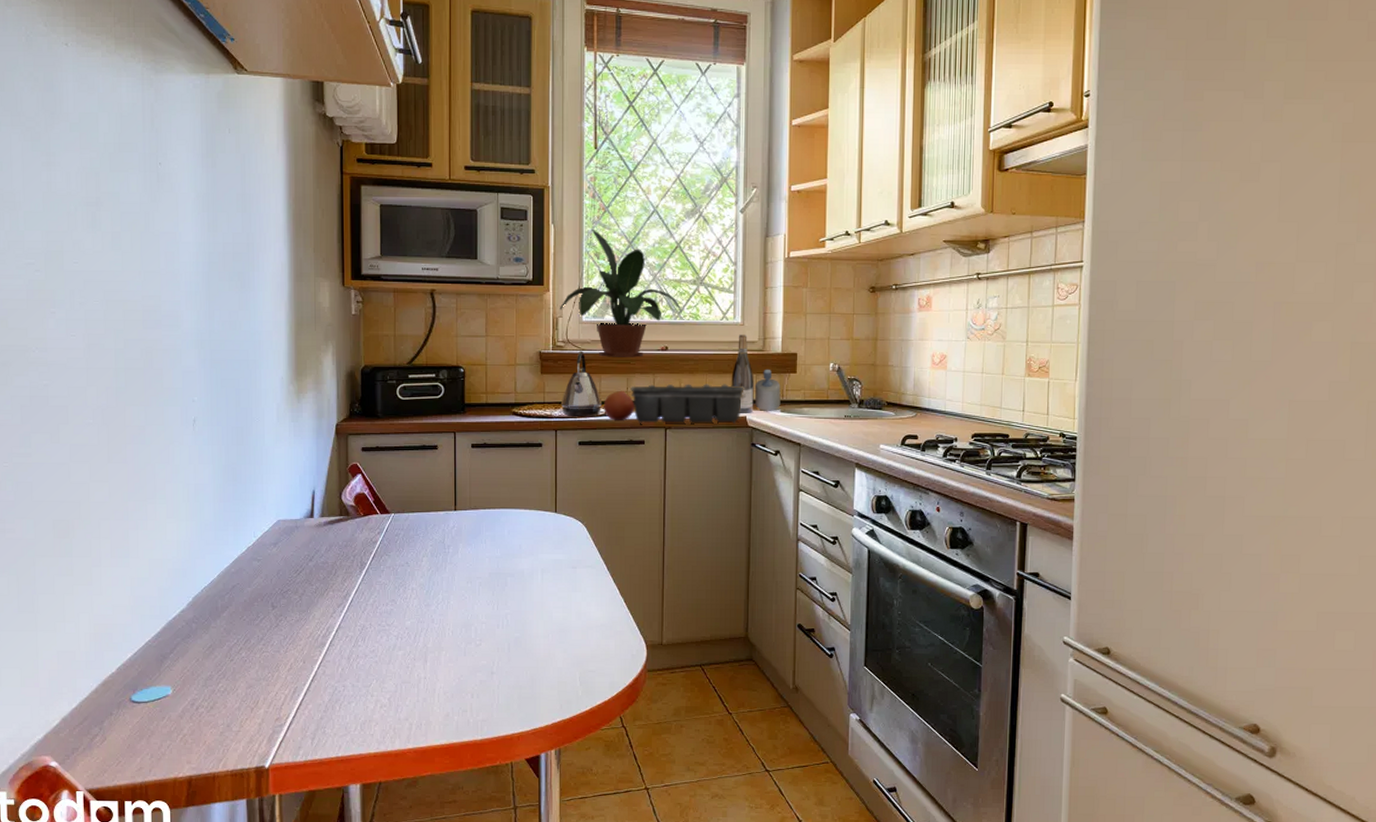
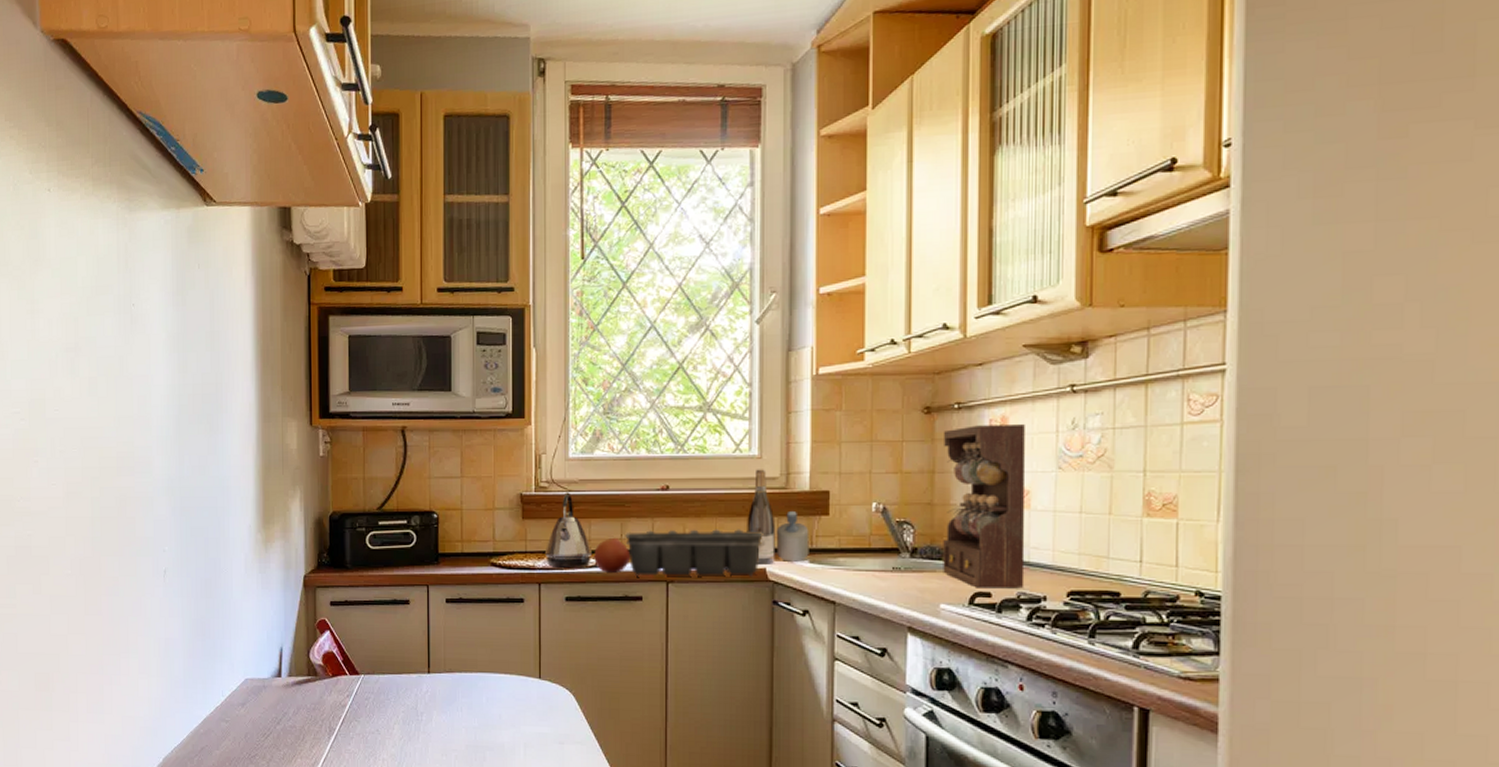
potted plant: present [559,230,682,358] -> none [542,352,686,499]
spice rack: none [882,303,944,432] -> present [943,424,1025,589]

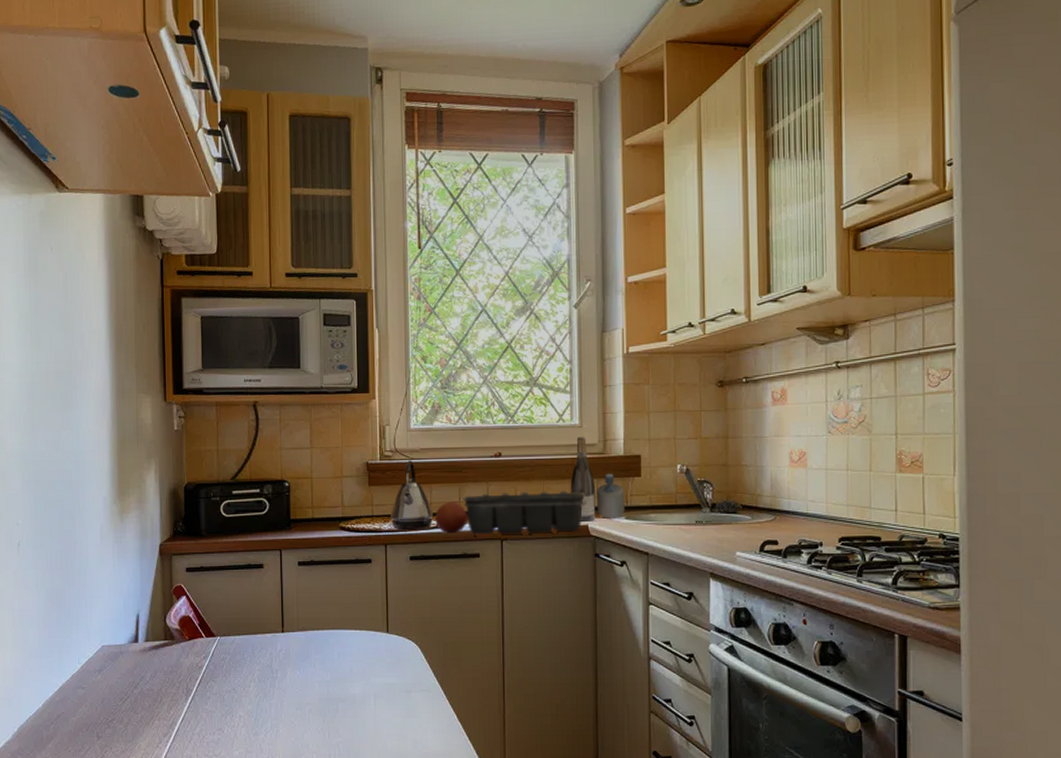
spice rack: present [943,424,1025,589] -> none [735,396,804,537]

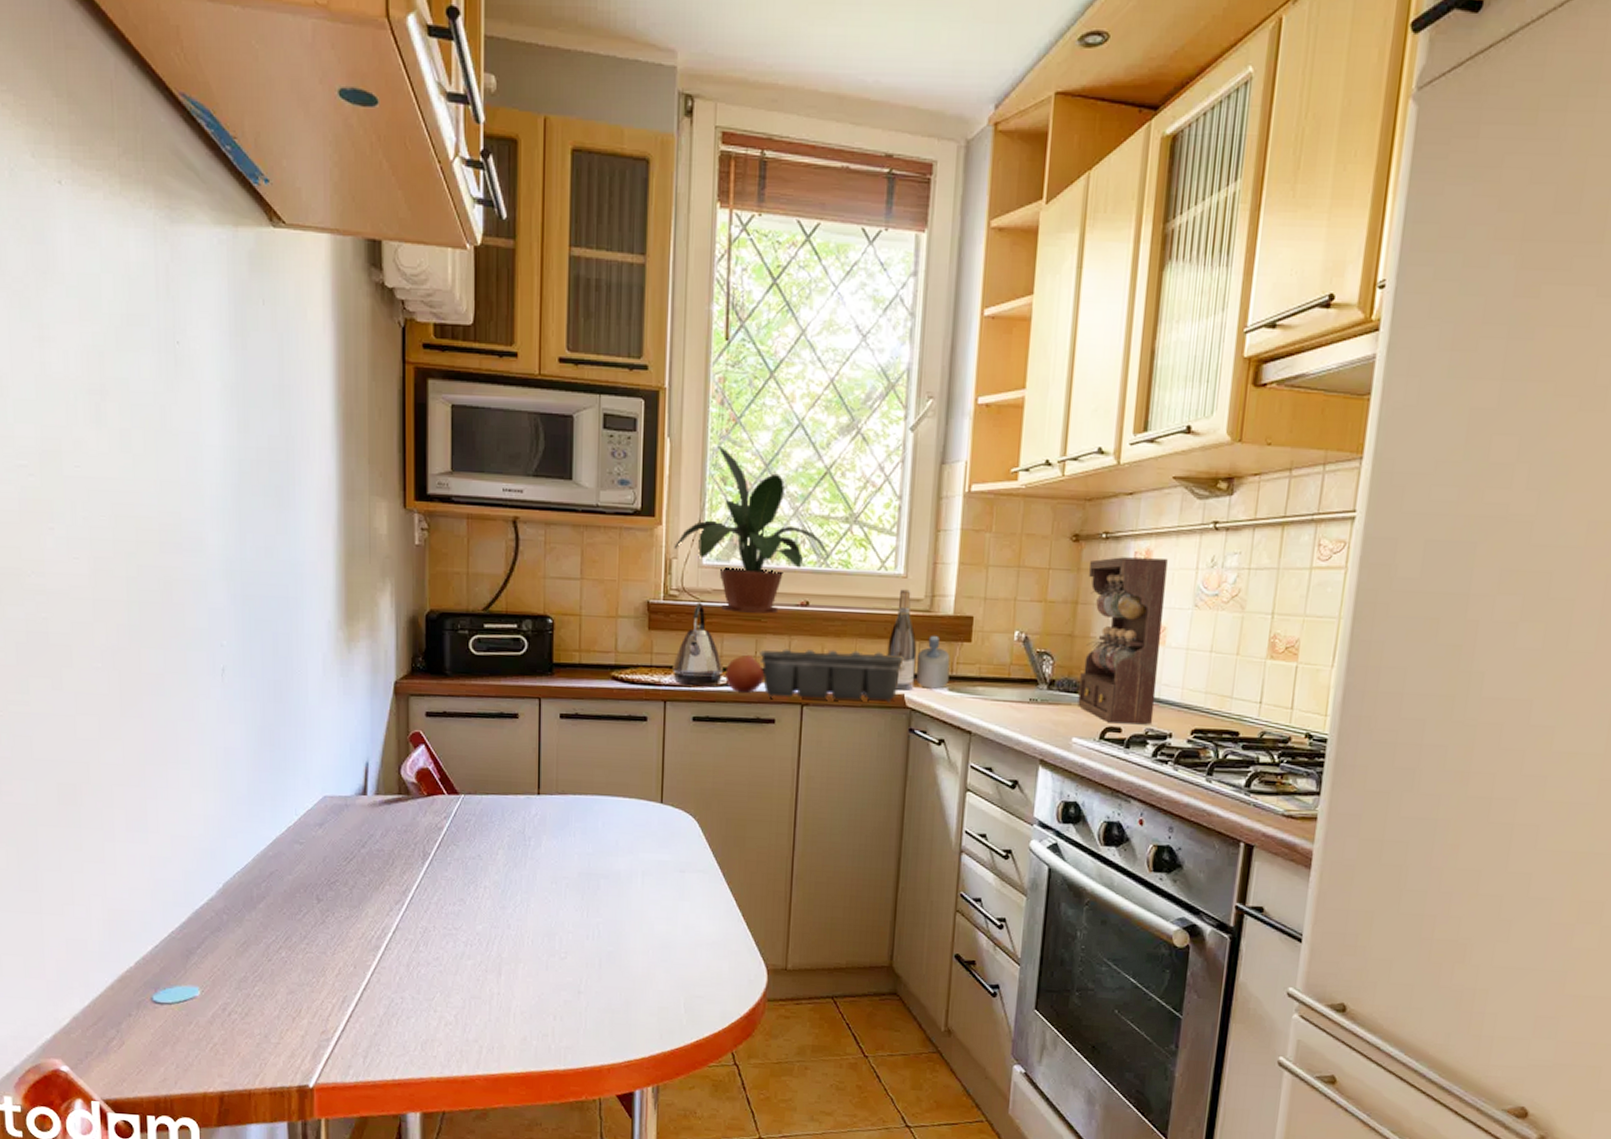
potted plant: none [386,332,515,466] -> present [674,446,829,614]
spice rack: none [735,396,804,537] -> present [1078,557,1168,724]

